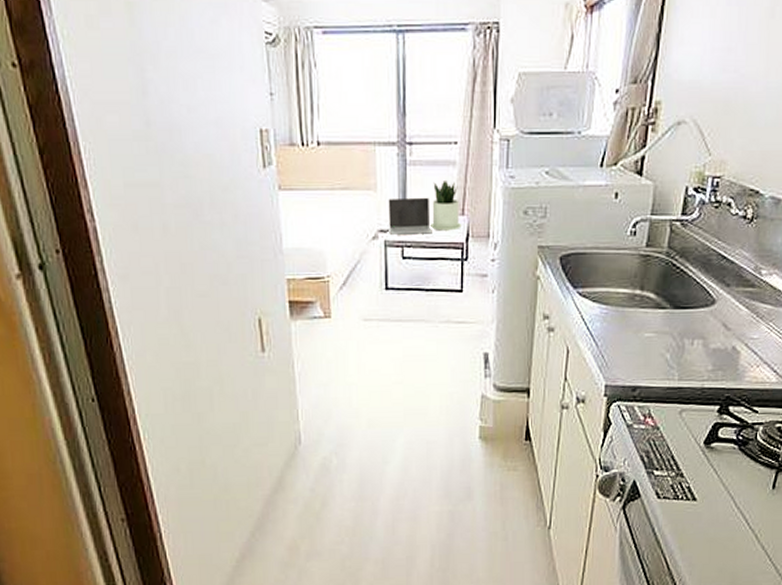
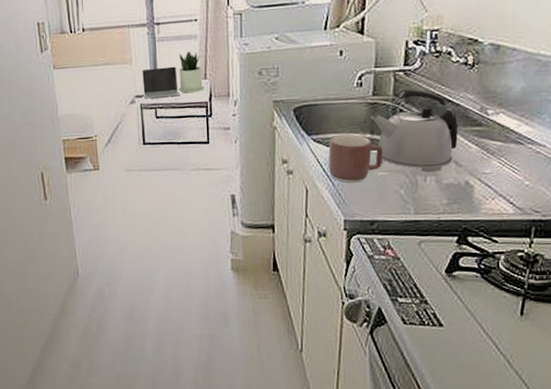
mug: none [592,288,652,344] -> present [328,134,383,183]
kettle: none [642,242,730,334] -> present [370,89,458,171]

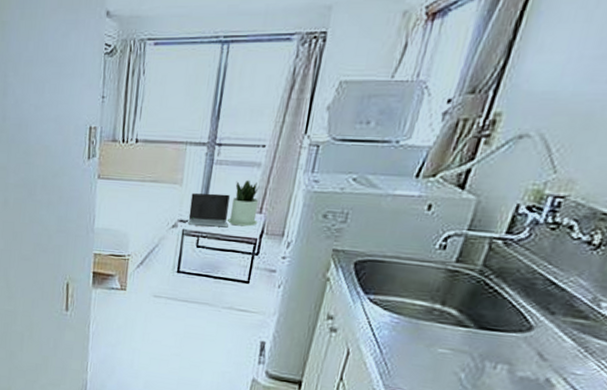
mug: present [328,134,383,183] -> none [379,299,452,355]
kettle: present [370,89,458,171] -> none [441,261,558,360]

